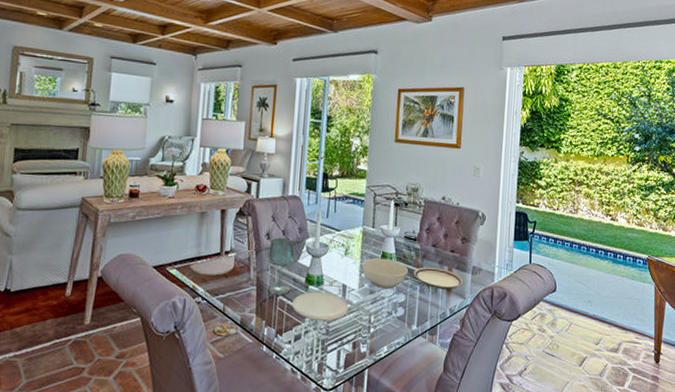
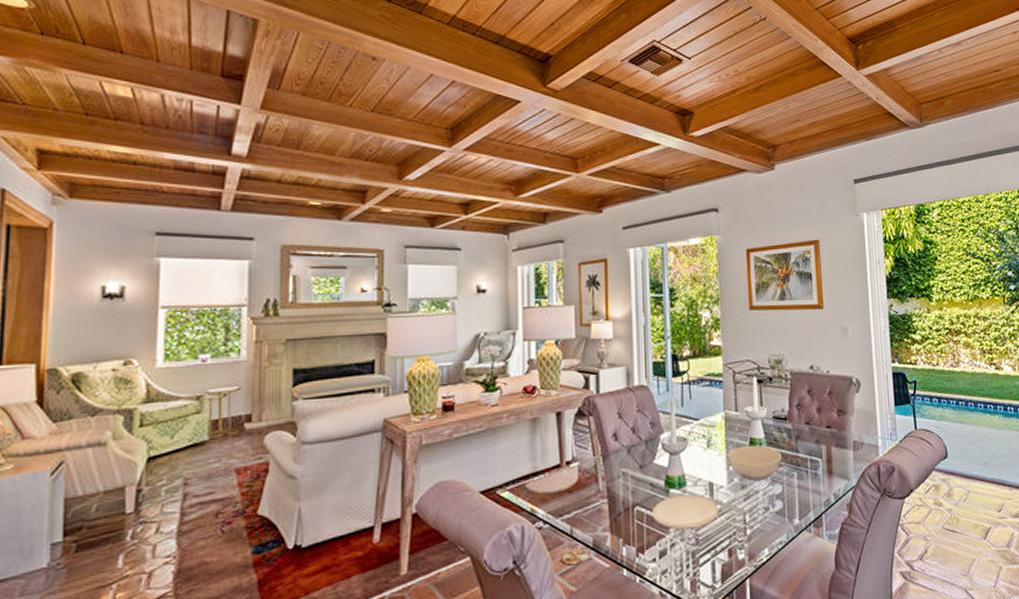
wine glass: present [267,238,296,296] -> none [616,436,651,506]
plate: present [414,266,464,290] -> none [788,447,846,473]

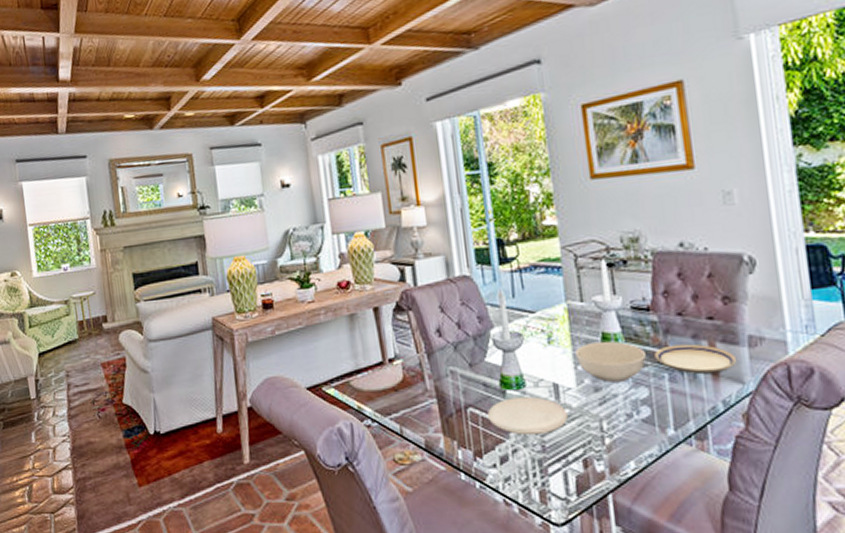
plate: none [788,447,846,473] -> present [654,343,738,375]

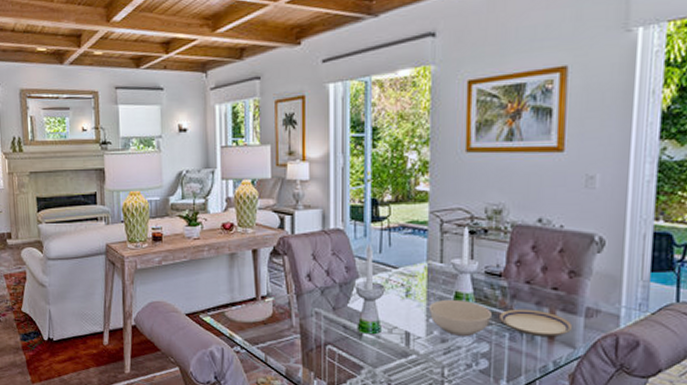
plate: present [488,397,568,436] -> none [344,340,414,375]

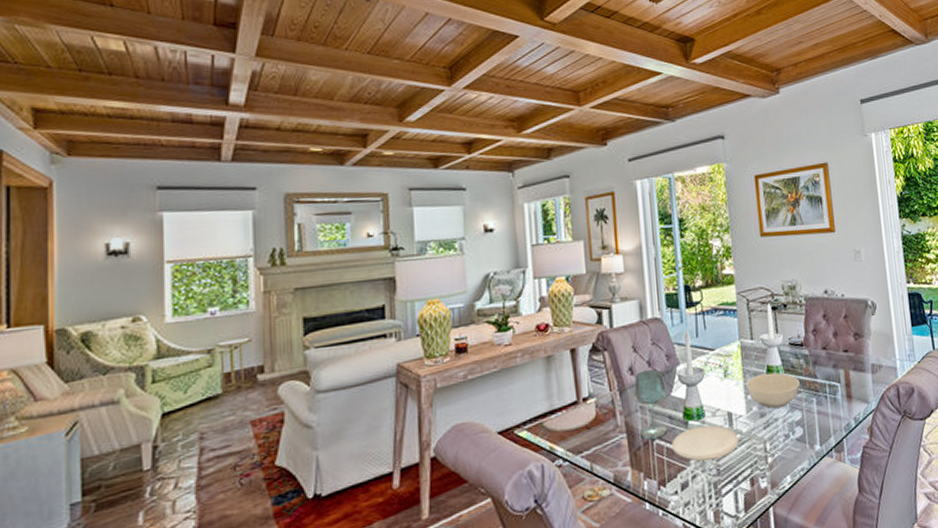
wine glass: none [309,279,344,345] -> present [633,369,668,440]
plate: none [344,340,414,375] -> present [672,425,739,461]
plate: present [500,309,573,338] -> none [806,372,864,398]

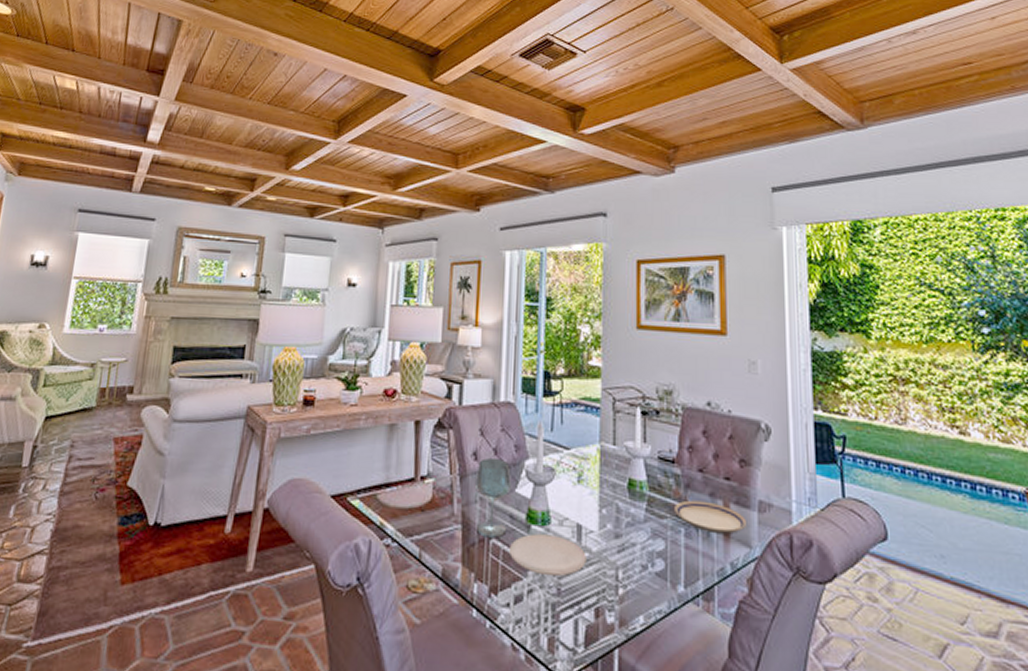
bowl: present [745,373,800,409] -> none [601,486,666,531]
plate: none [806,372,864,398] -> present [675,500,748,535]

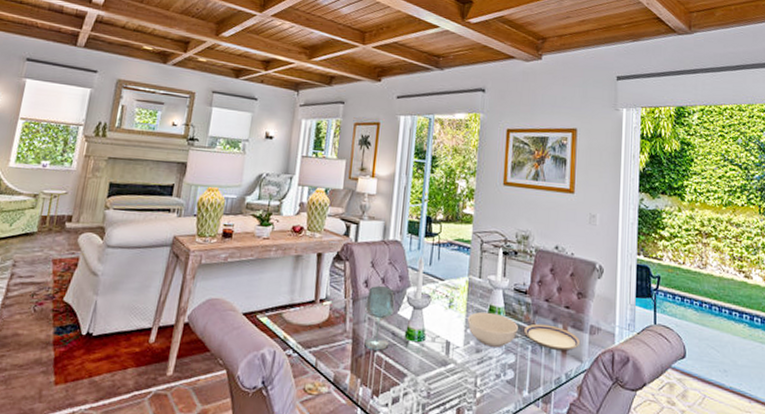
plate: present [510,533,586,577] -> none [390,348,452,383]
bowl: none [601,486,666,531] -> present [467,311,518,347]

